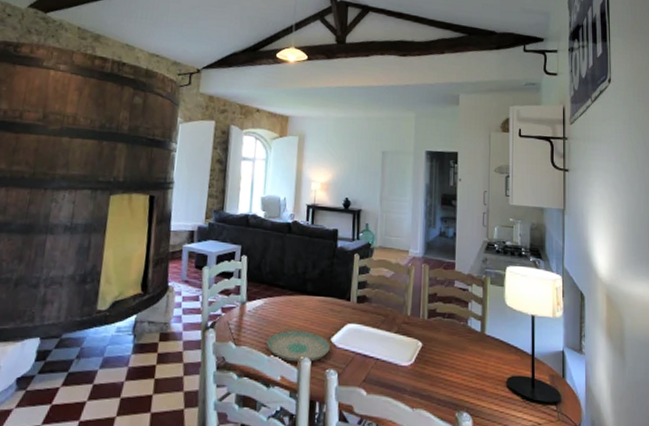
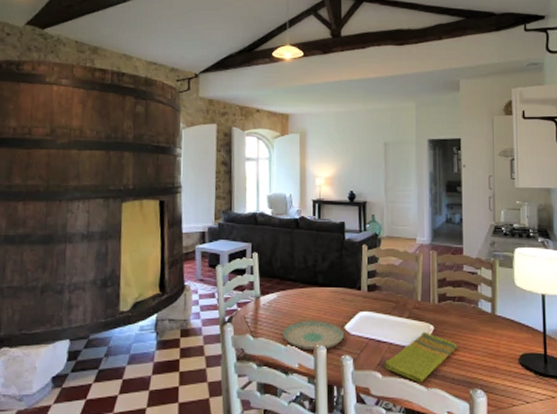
dish towel: none [369,347,446,402] -> present [384,331,458,383]

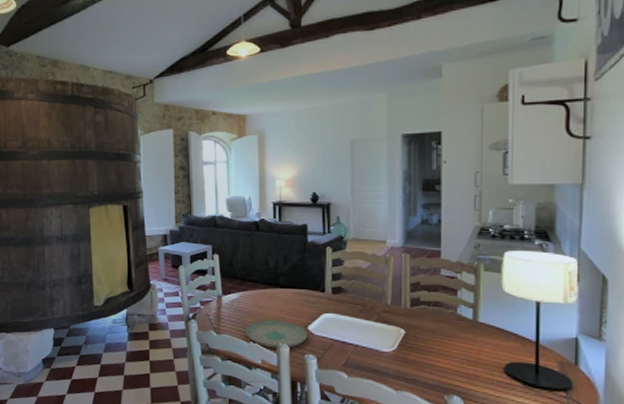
dish towel: present [384,331,458,383] -> none [350,335,432,385]

